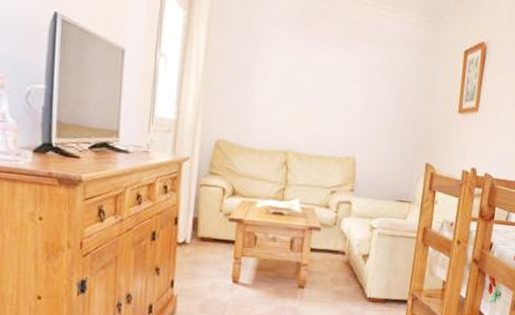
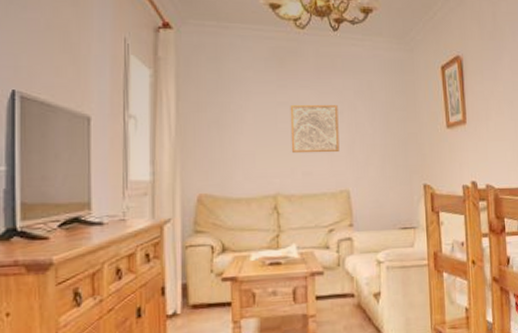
wall art: none [307,67,358,120] -> present [290,105,340,154]

